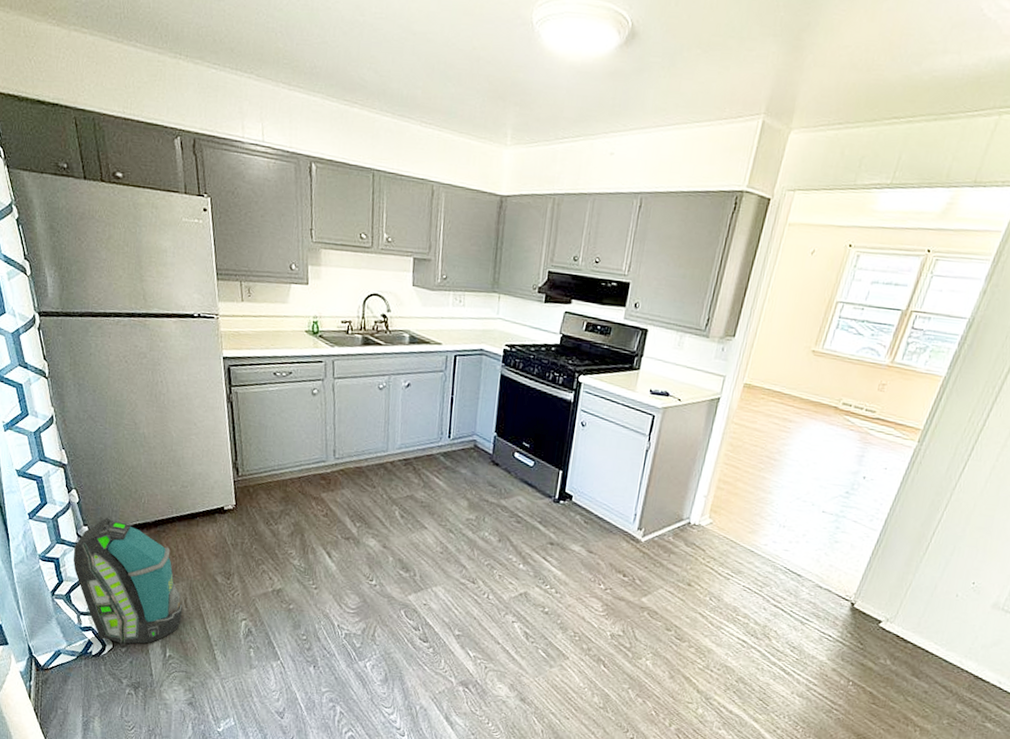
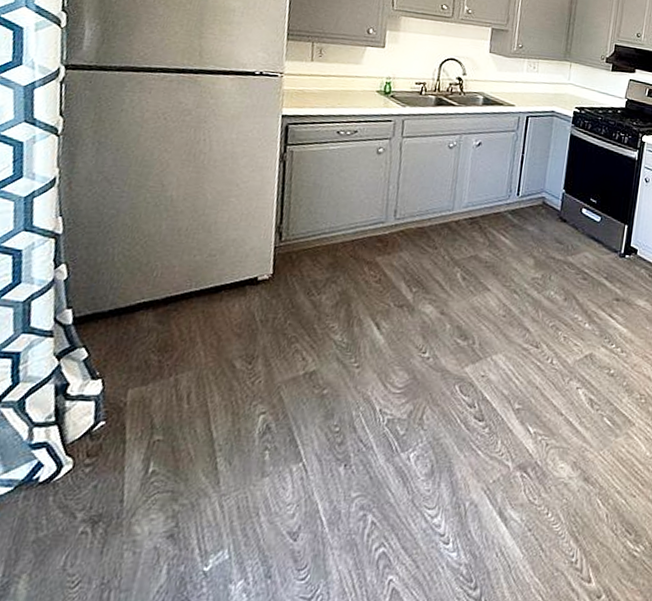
backpack: present [73,517,183,644] -> none [39,296,184,462]

